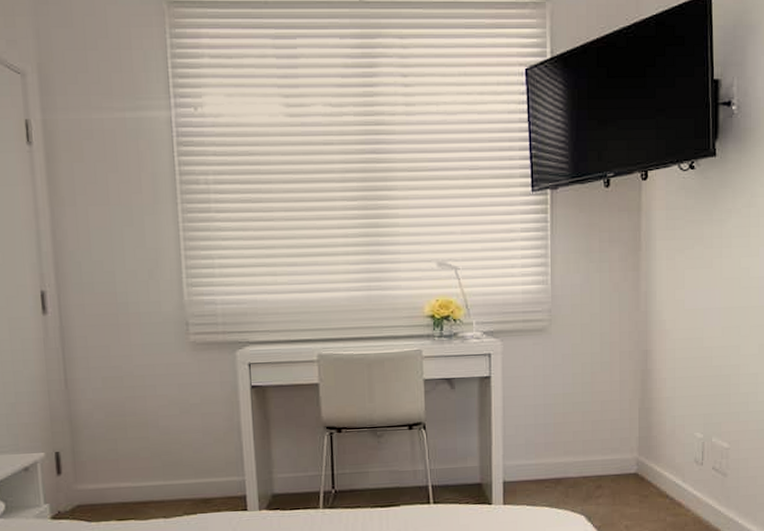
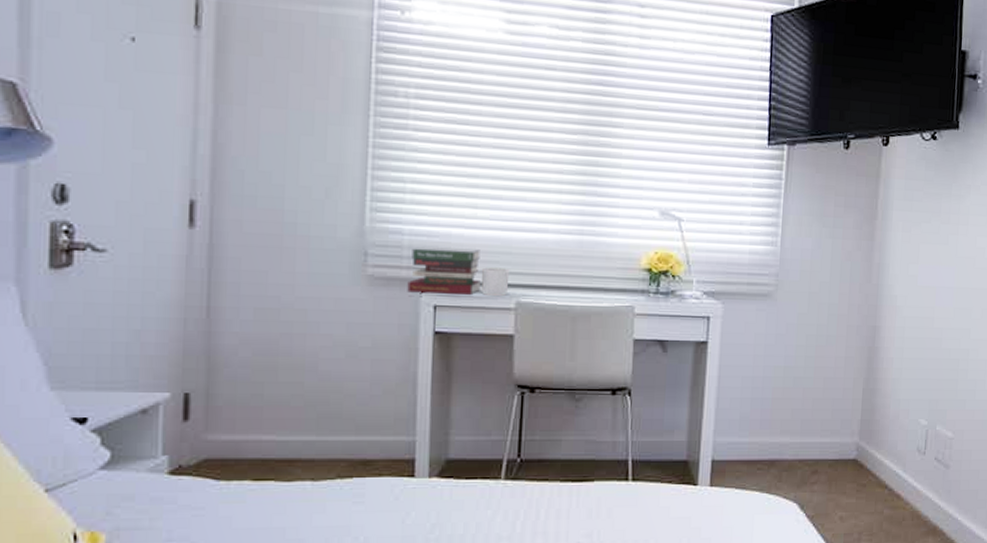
books: none [224,311,287,354] -> present [407,247,482,296]
mug: none [285,326,311,352] -> present [481,267,510,297]

